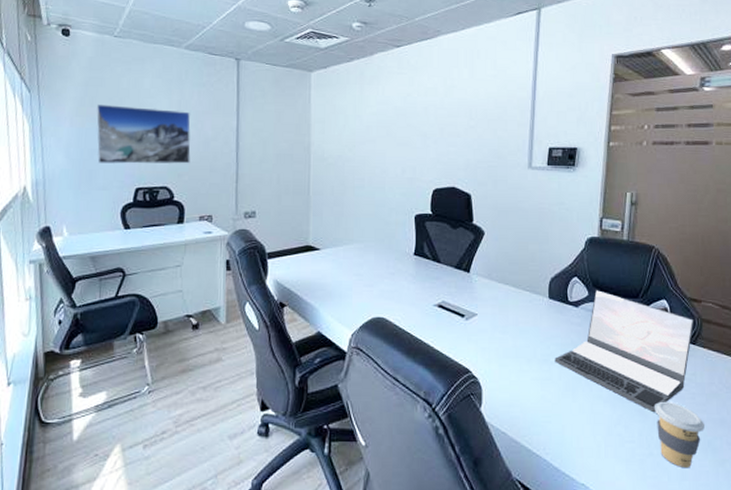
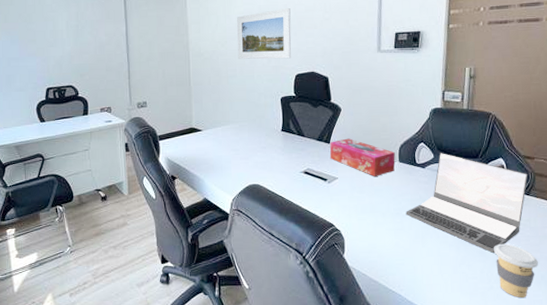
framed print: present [96,104,191,164] -> none [10,19,90,69]
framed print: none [367,112,431,170] -> present [236,8,291,59]
tissue box: none [469,267,545,315] -> present [329,138,396,177]

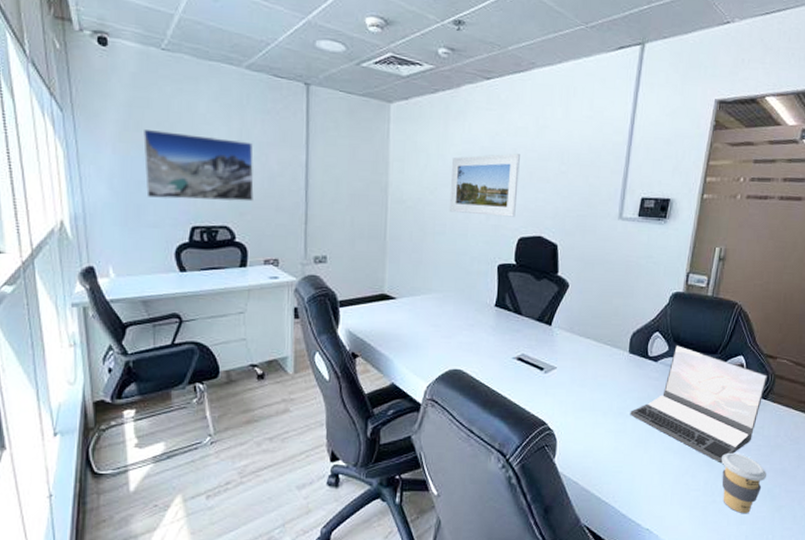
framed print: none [10,19,90,69] -> present [143,128,254,202]
tissue box: present [329,138,396,177] -> none [549,320,626,369]

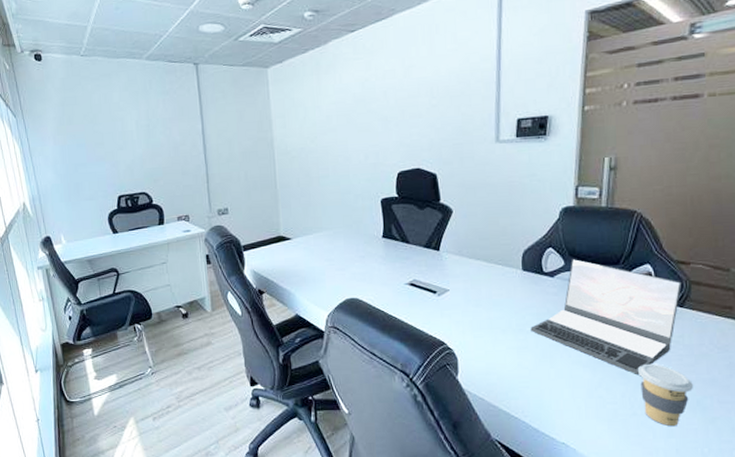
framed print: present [143,128,254,202] -> none [75,120,163,176]
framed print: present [449,153,520,217] -> none [328,95,392,157]

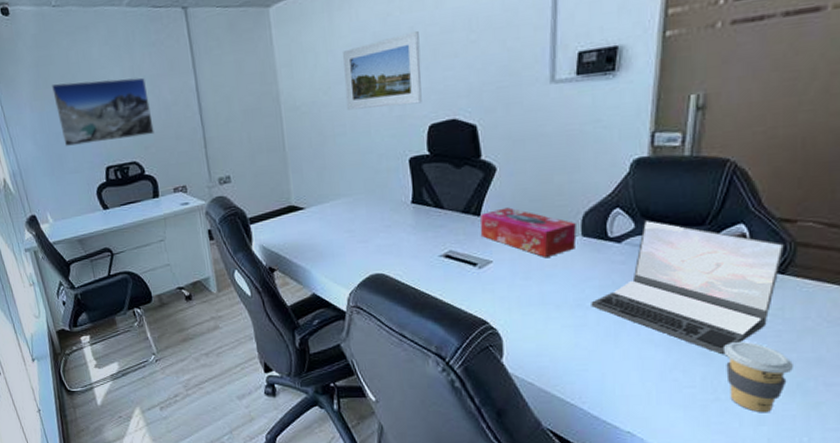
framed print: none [75,120,163,176] -> present [52,77,154,146]
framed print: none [328,95,392,157] -> present [343,31,422,110]
tissue box: none [439,244,518,289] -> present [480,207,577,259]

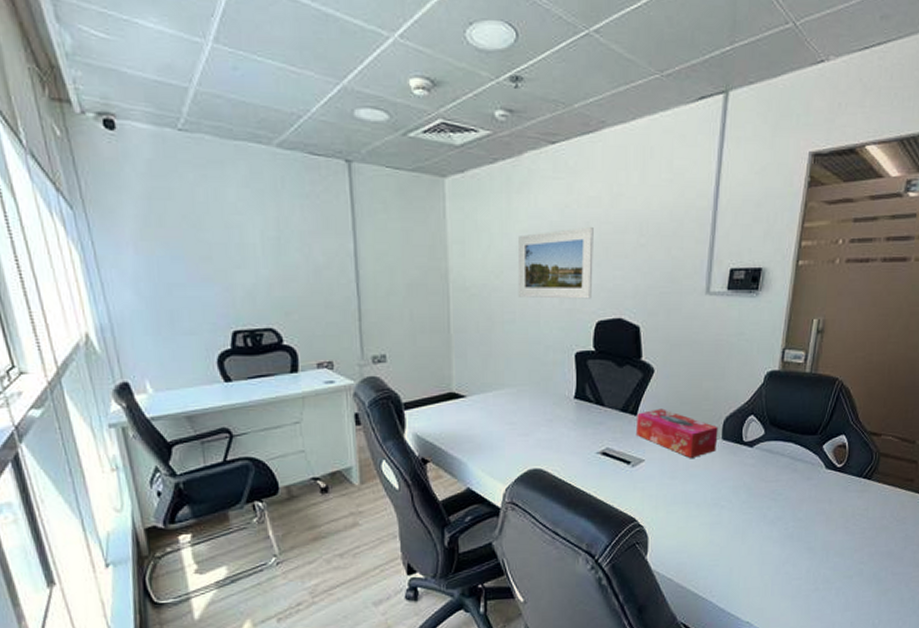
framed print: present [52,77,154,146] -> none [168,223,299,301]
laptop: present [591,220,784,354] -> none [725,428,872,549]
coffee cup: present [724,341,795,413] -> none [824,537,873,600]

